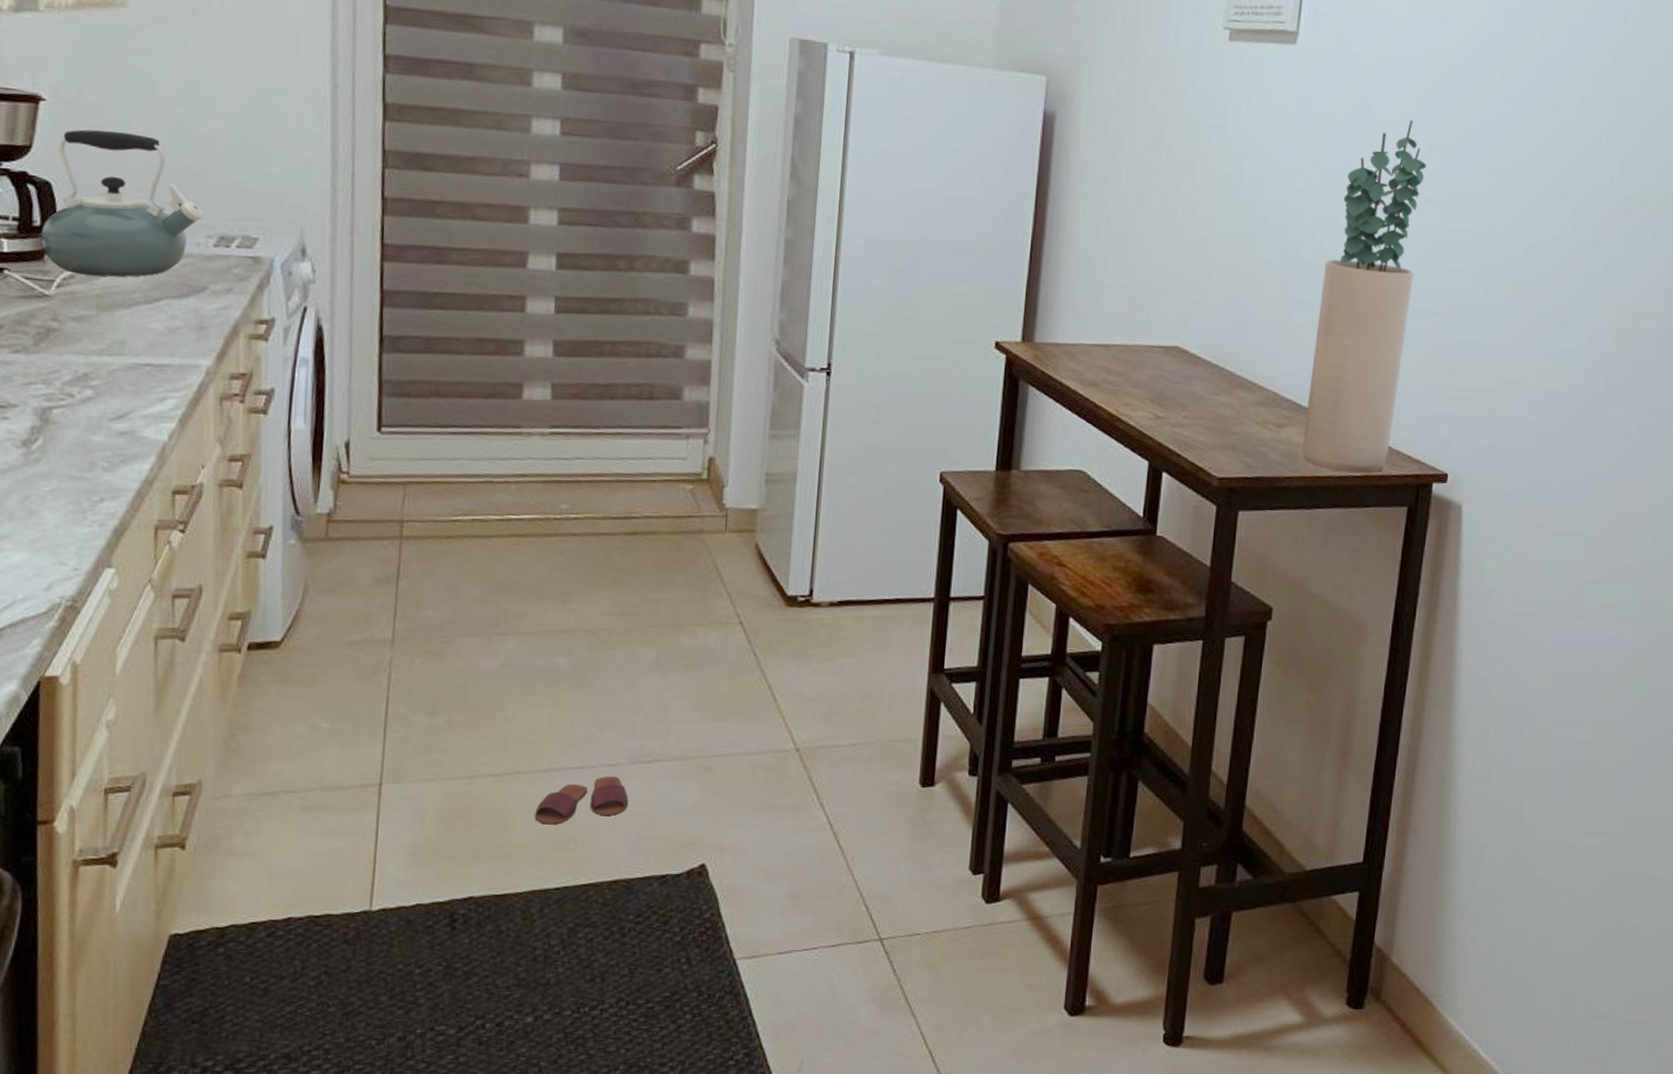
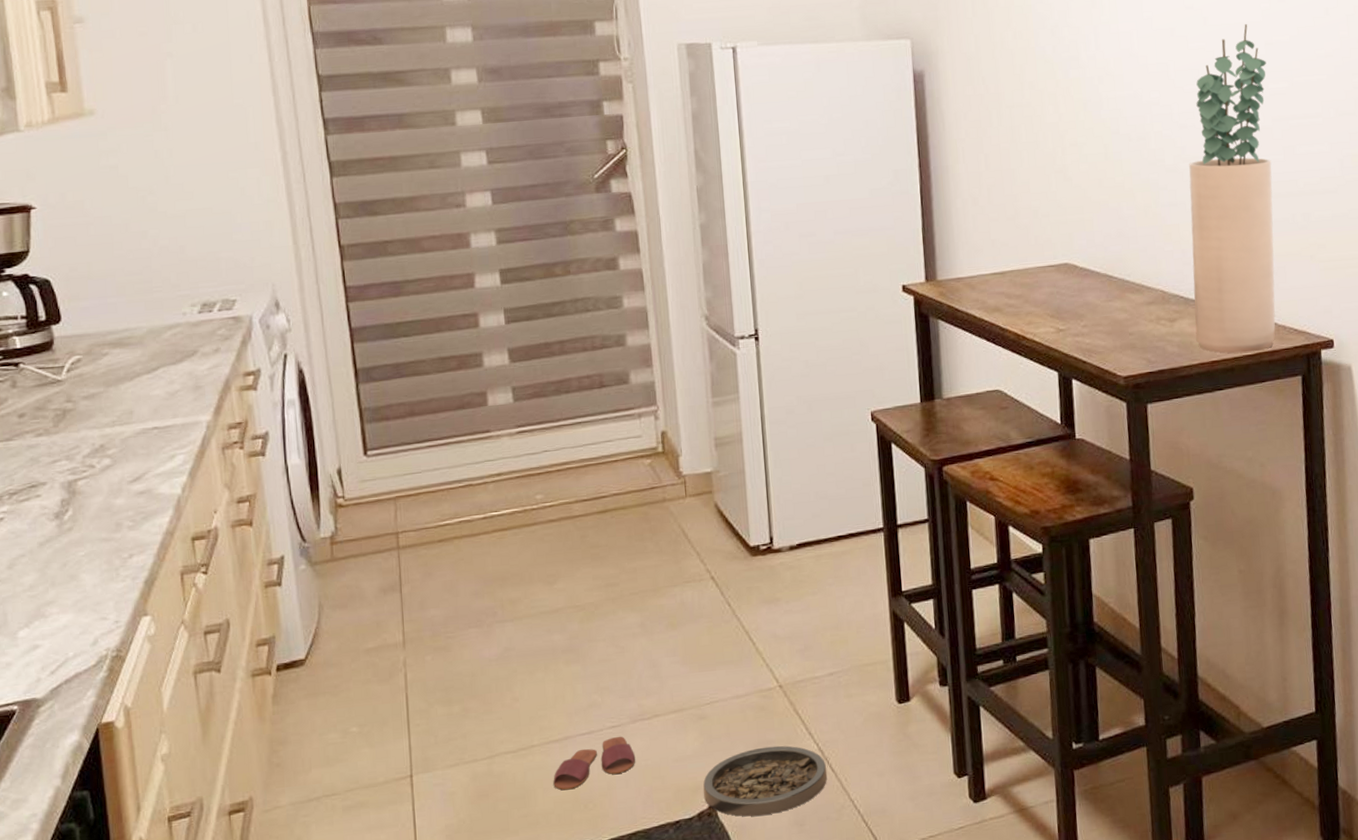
kettle: present [41,129,204,277] -> none [47,225,186,358]
pet bowl: none [697,811,833,883] -> present [703,745,827,817]

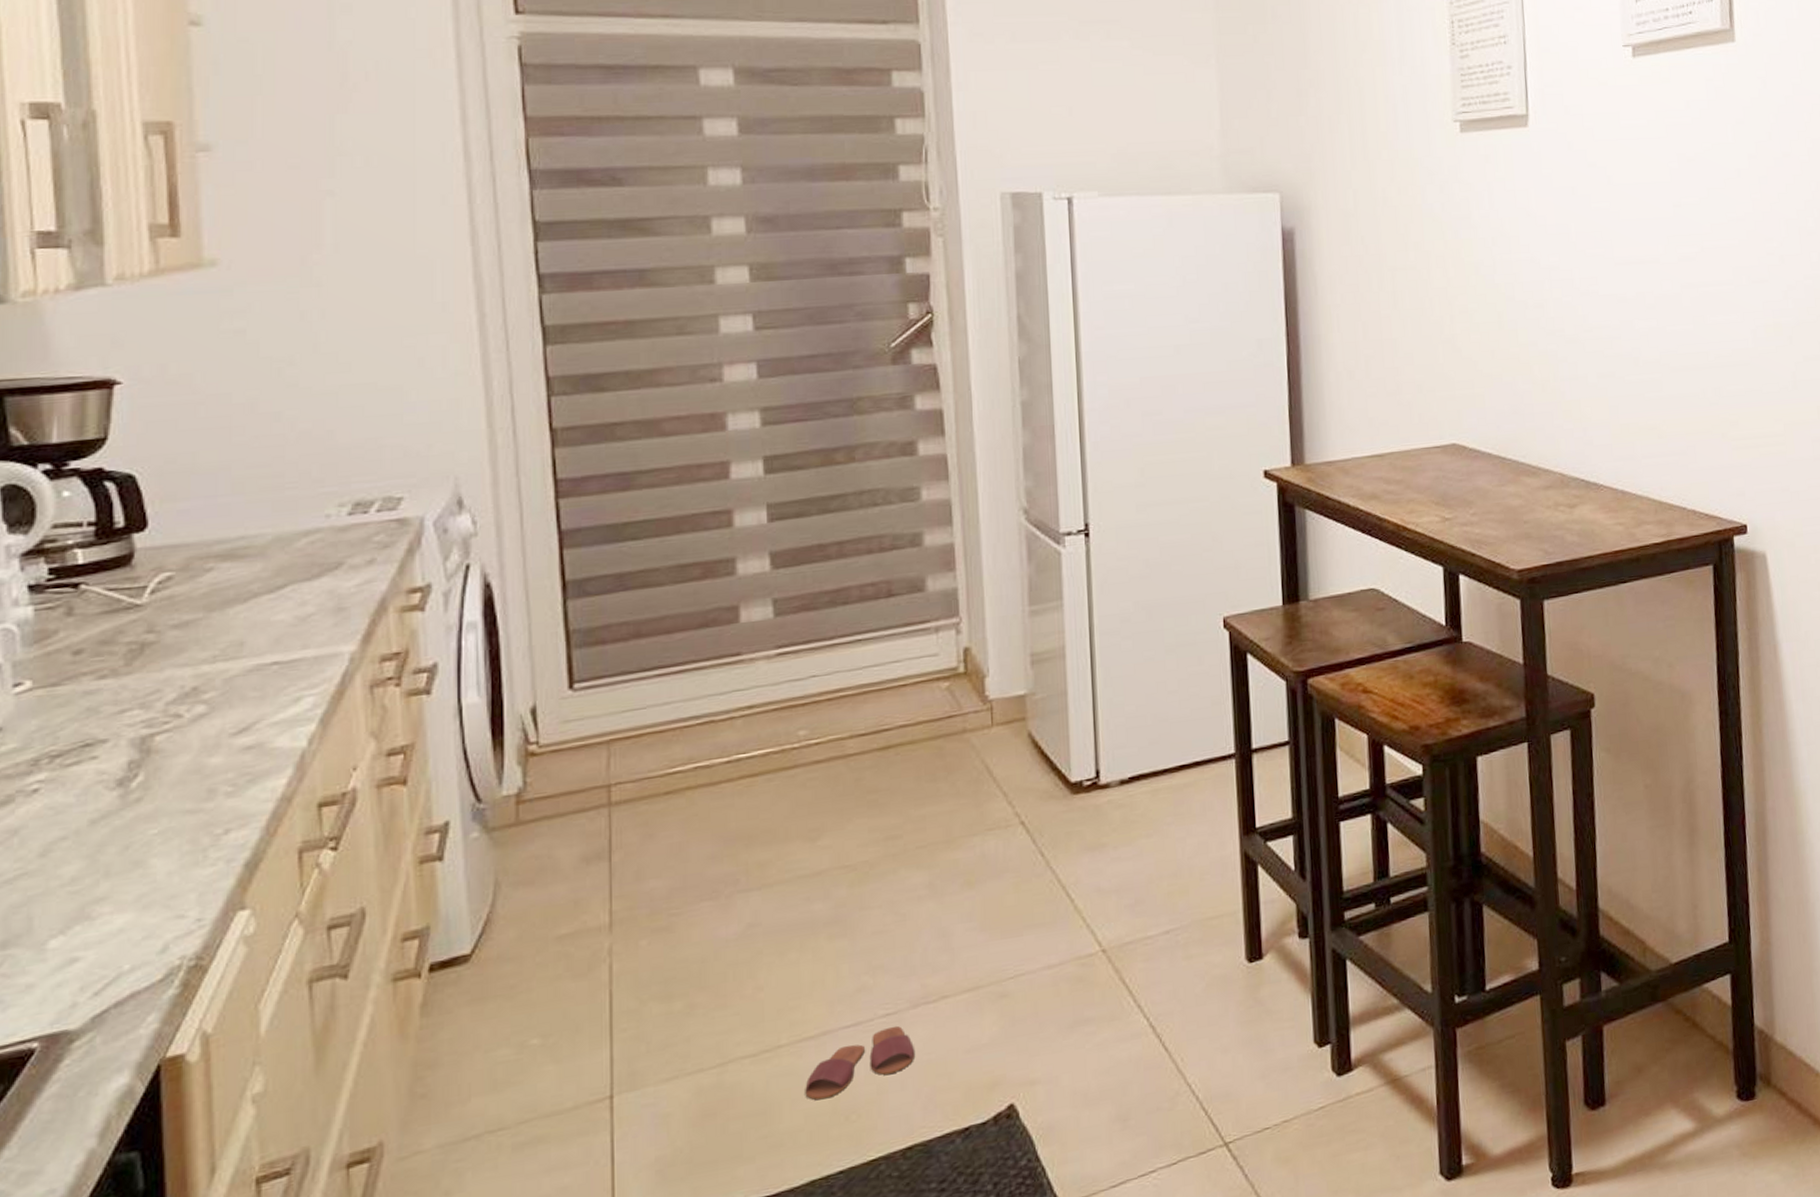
pet bowl: present [703,745,827,817] -> none [1002,1023,1158,1116]
vase: present [1189,23,1276,354] -> none [1591,183,1685,542]

